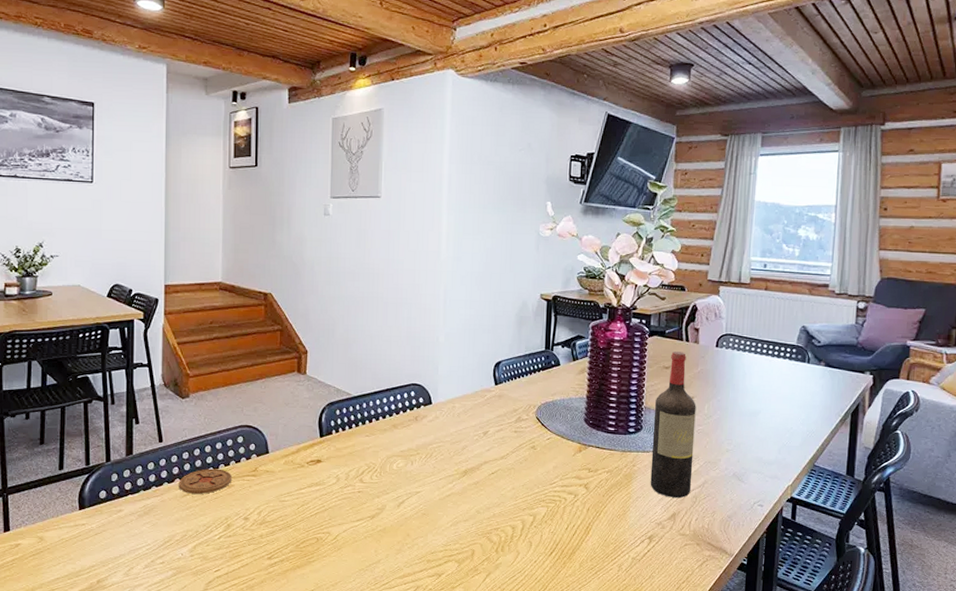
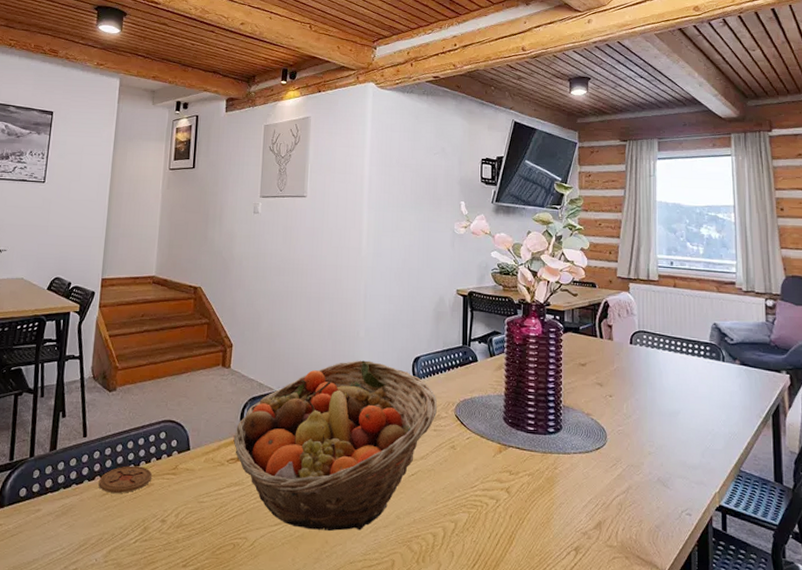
fruit basket: none [312,365,518,525] -> present [233,360,437,531]
wine bottle: present [650,351,696,498] -> none [573,348,616,504]

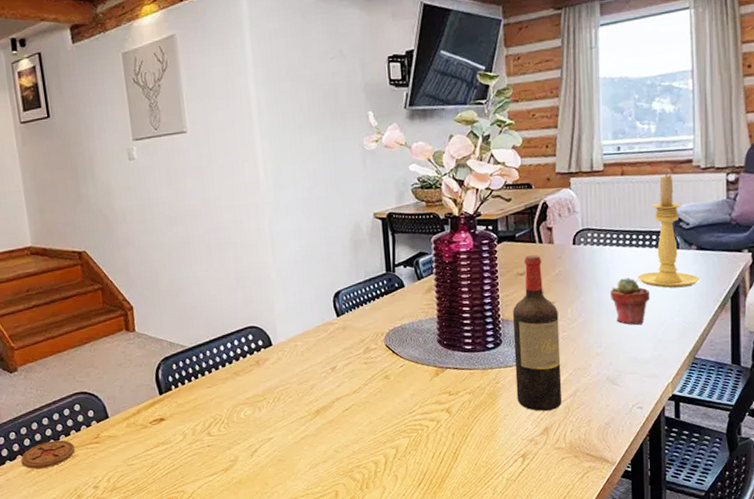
fruit basket: present [233,360,437,531] -> none [152,302,365,475]
wine bottle: none [573,348,616,504] -> present [512,255,563,411]
potted succulent: none [663,382,698,430] -> present [610,277,650,326]
candle holder: none [687,291,743,399] -> present [637,173,700,288]

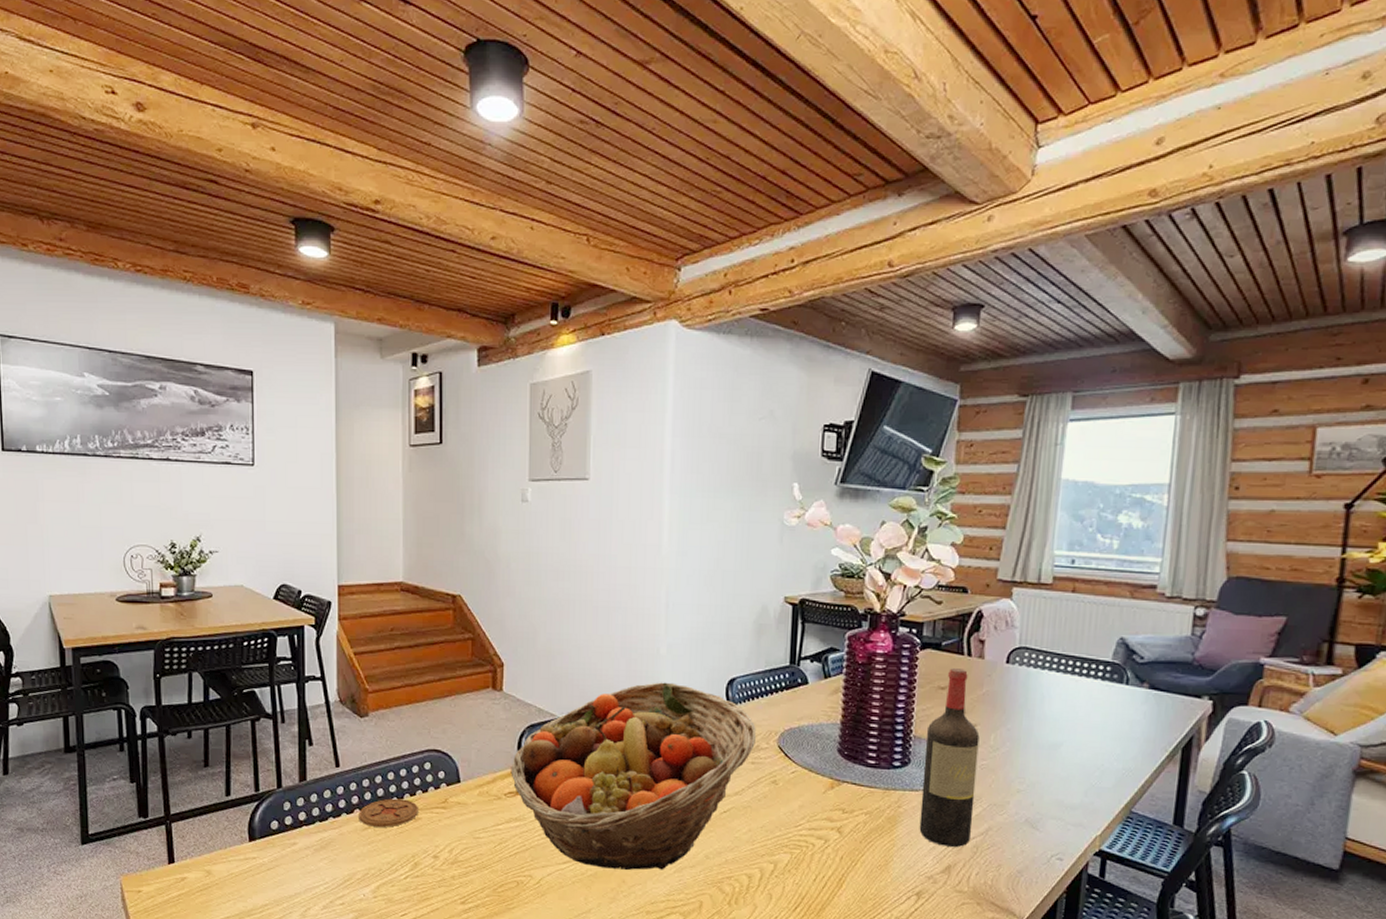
fruit basket: none [152,302,365,475] -> present [510,682,756,870]
potted succulent: present [610,277,650,326] -> none [1042,709,1088,766]
candle holder: present [637,173,700,288] -> none [1075,597,1148,729]

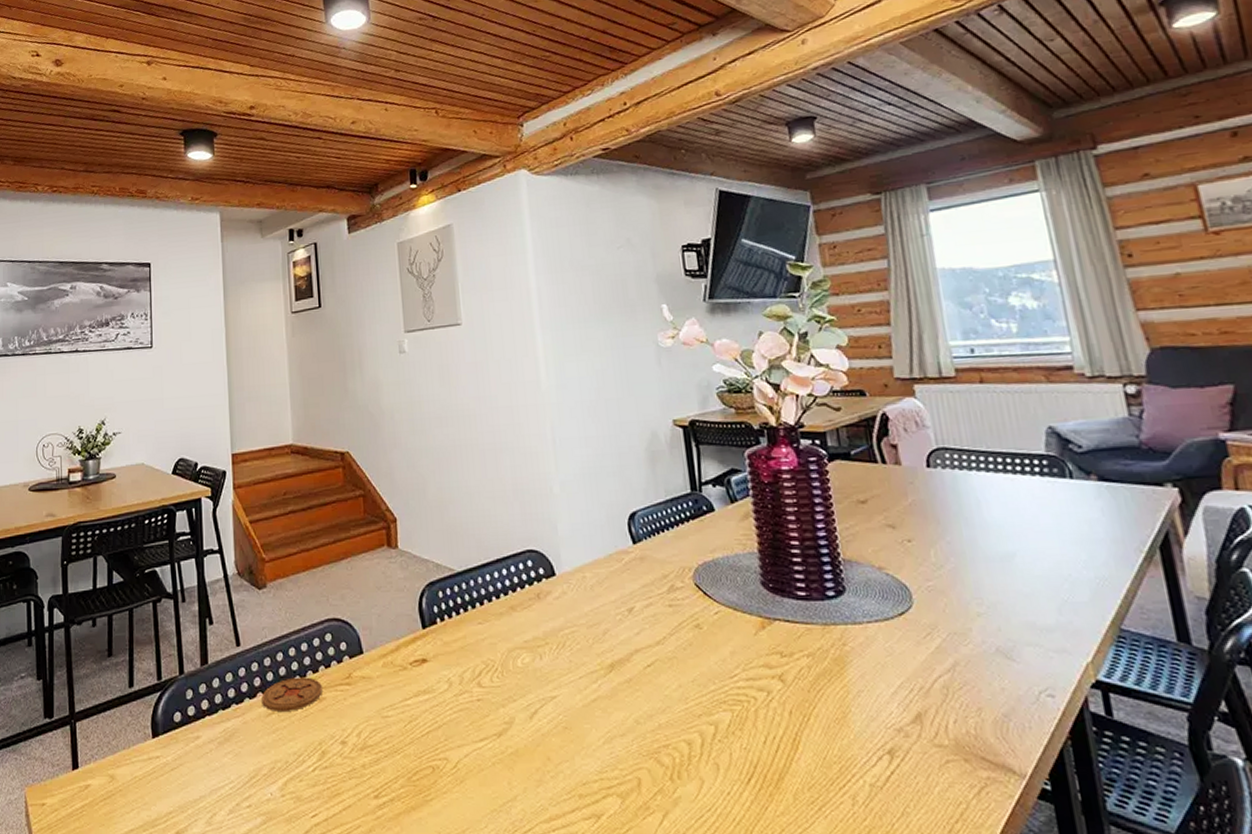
fruit basket: present [510,682,756,870] -> none [413,523,669,744]
wine bottle: present [919,668,980,847] -> none [856,478,937,689]

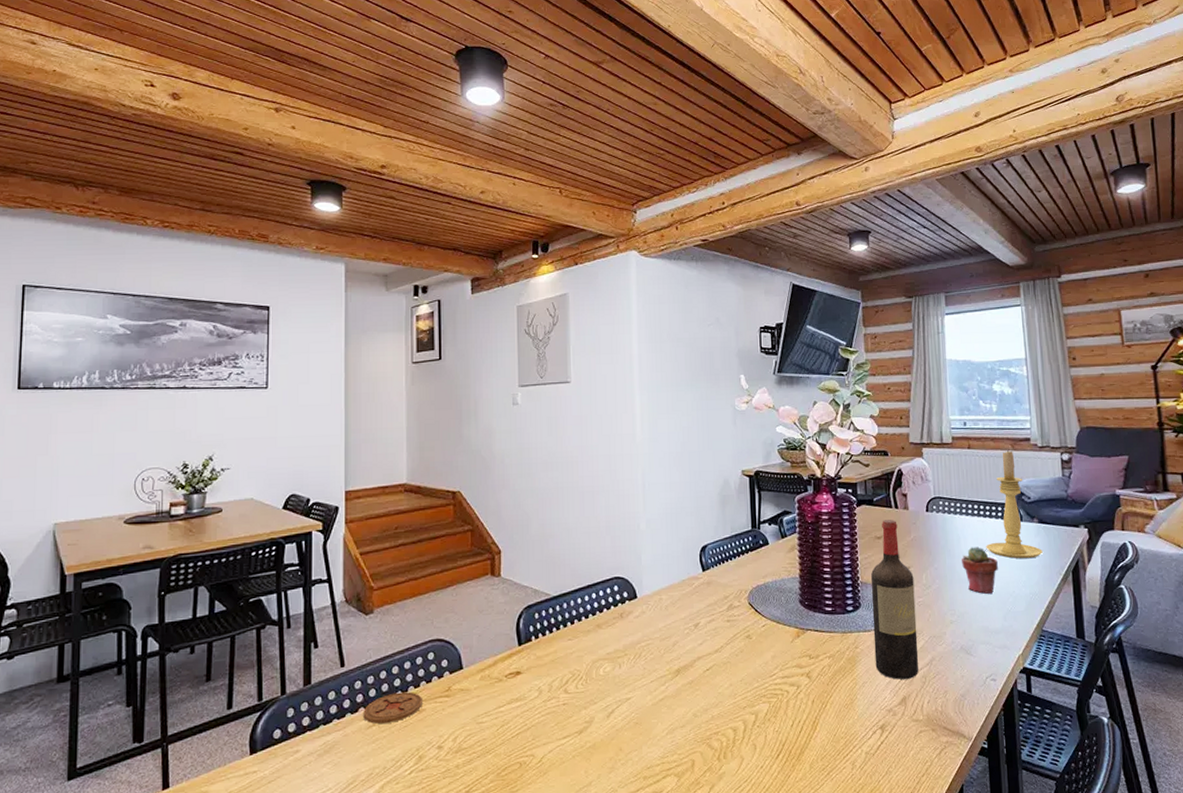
wine bottle: none [856,478,937,689] -> present [871,519,919,680]
potted succulent: none [985,513,1042,579] -> present [962,546,998,595]
candle holder: none [1020,382,1110,530] -> present [986,449,1043,559]

